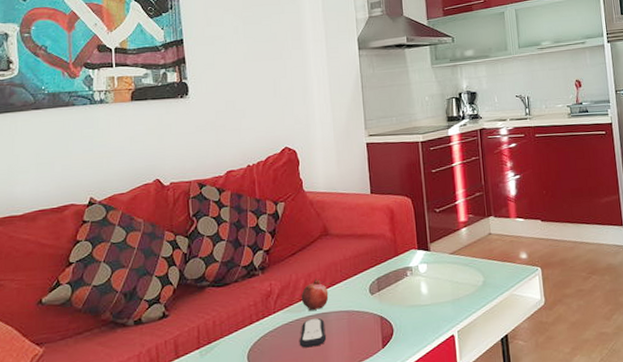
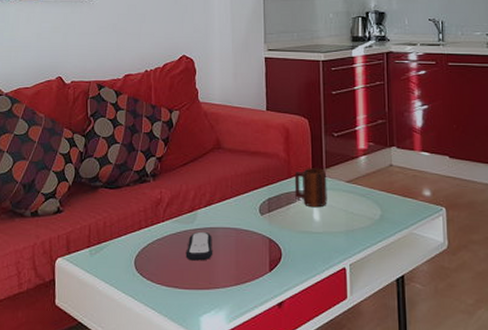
fruit: present [301,278,329,312] -> none [190,191,218,224]
mug: none [401,243,434,282] -> present [295,168,327,208]

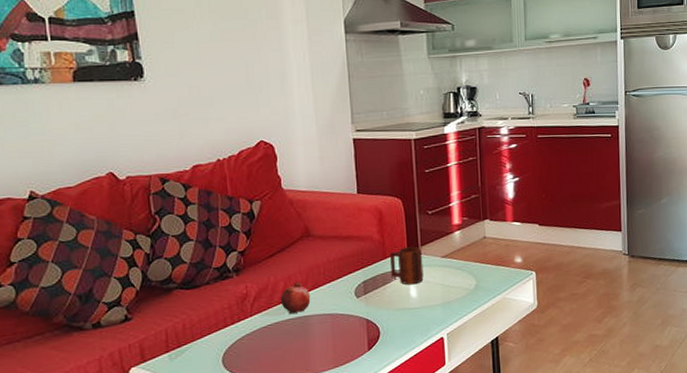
remote control: present [185,231,213,261] -> none [278,320,309,351]
fruit: none [190,191,218,224] -> present [280,281,311,315]

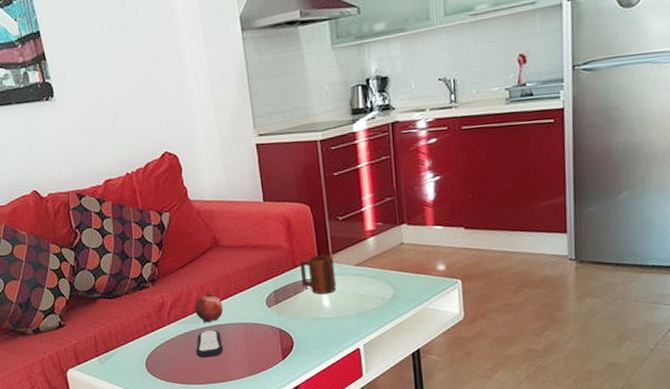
remote control: none [278,320,309,351] -> present [195,329,224,358]

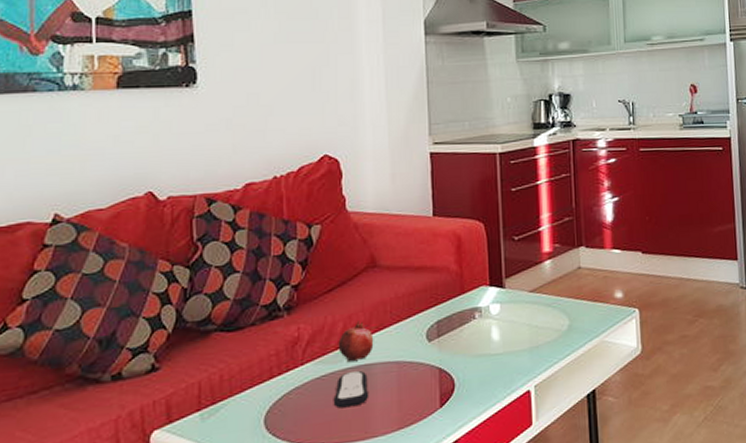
mug: present [300,254,337,295] -> none [469,278,508,326]

